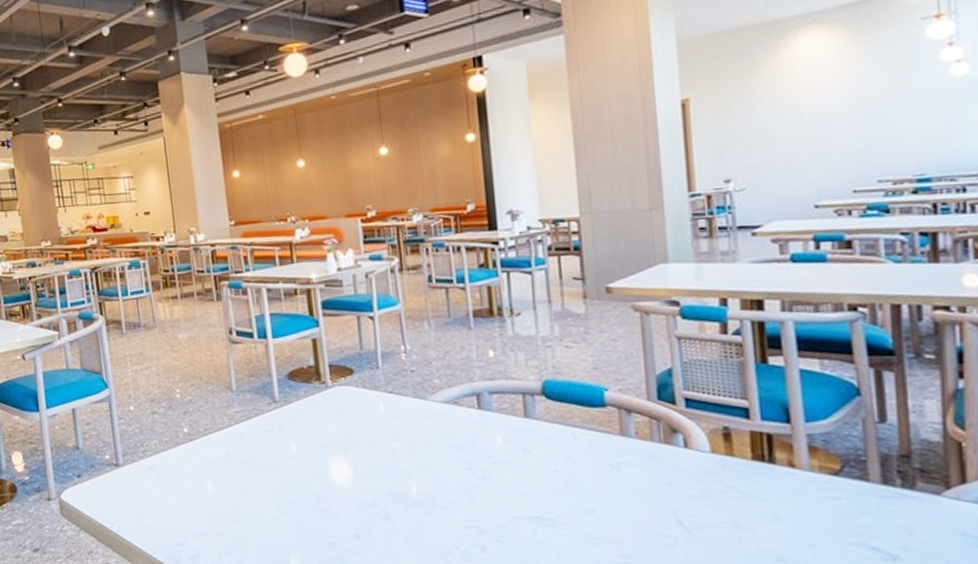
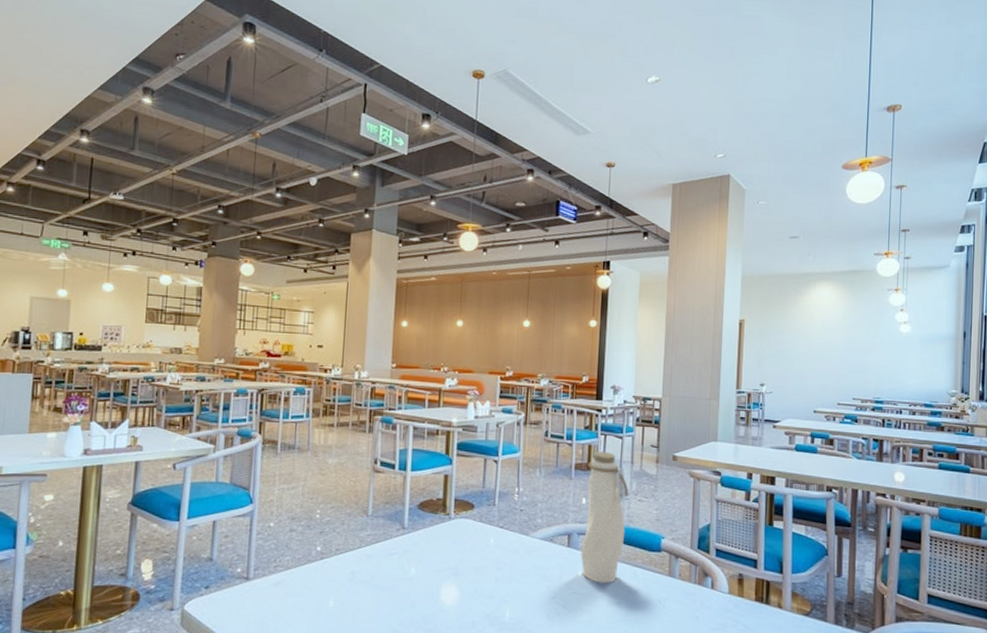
water bottle: none [489,292,553,449] -> present [580,452,629,584]

